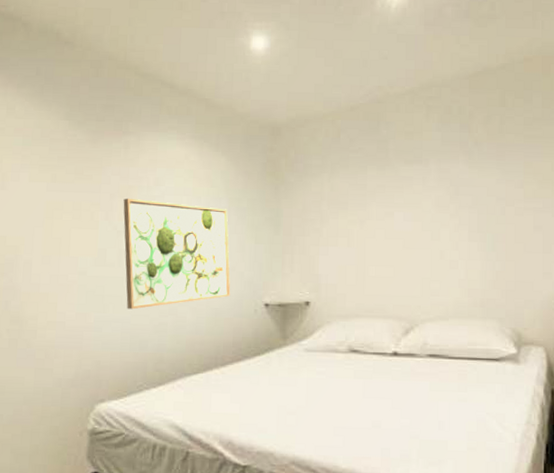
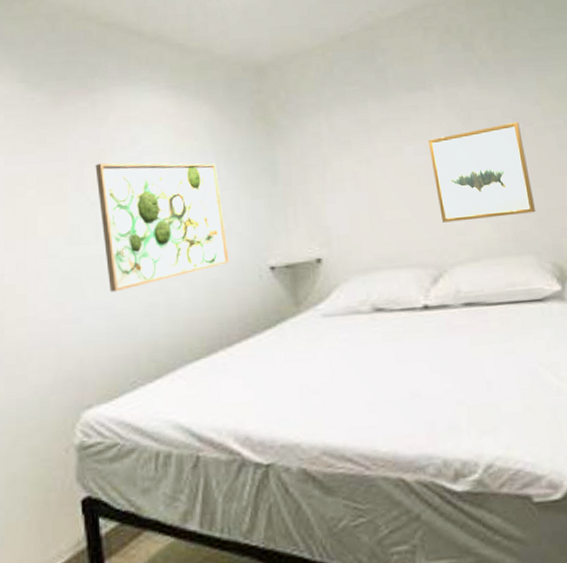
wall art: none [417,200,505,284] -> present [428,121,537,223]

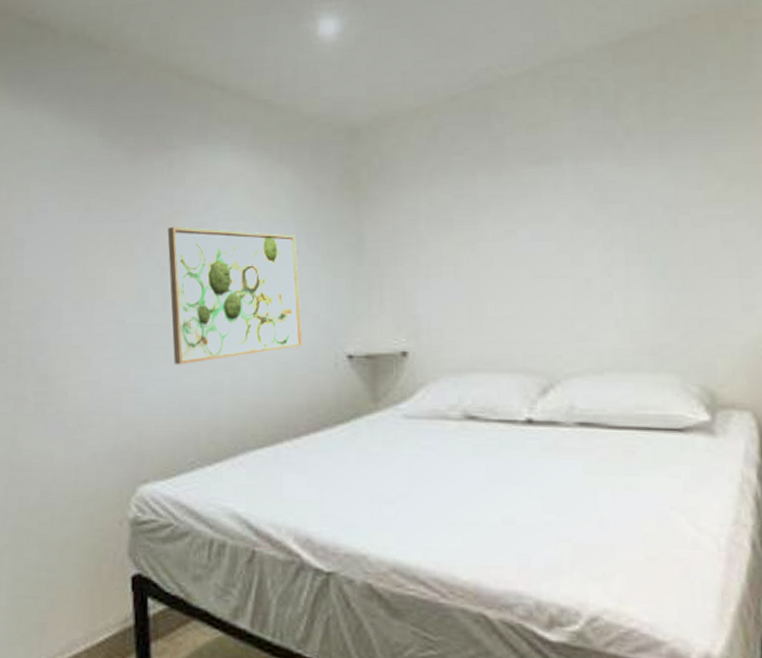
wall art: present [428,121,537,223] -> none [549,208,685,324]

